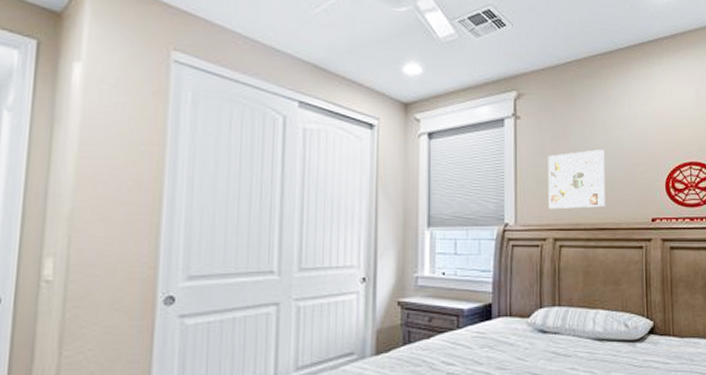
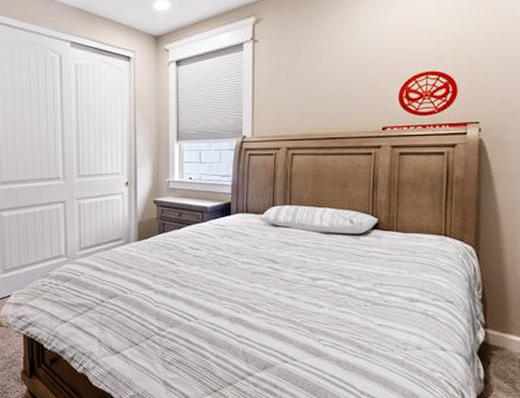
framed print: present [548,149,606,210] -> none [283,66,338,123]

